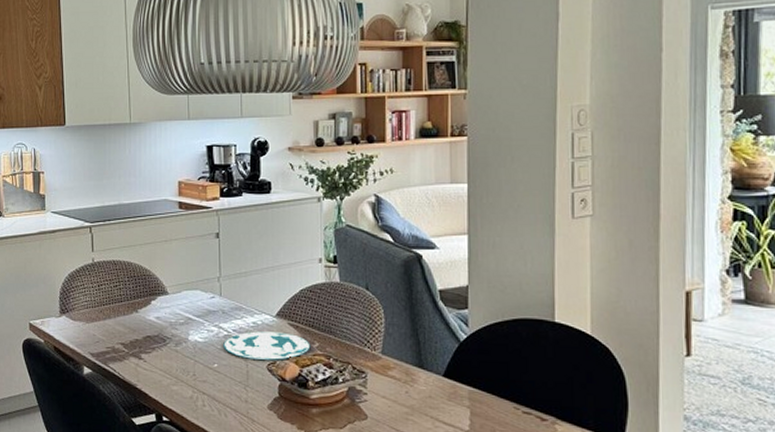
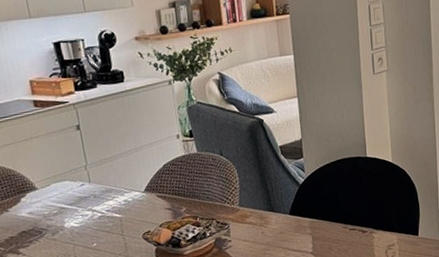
plate: present [223,331,311,360] -> none [99,204,179,233]

